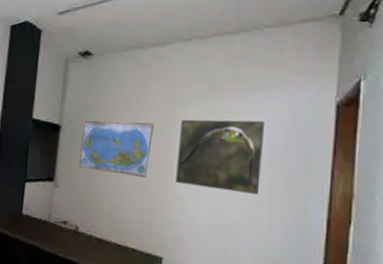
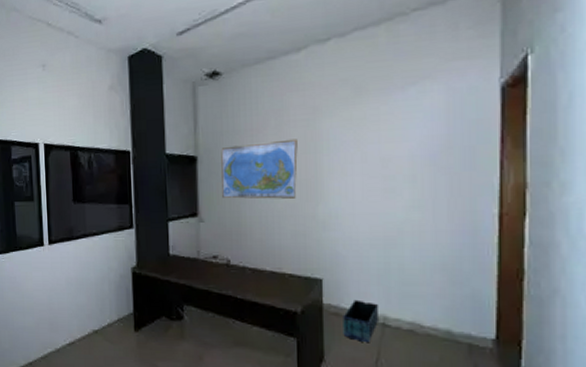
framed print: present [176,119,266,194] -> none [326,118,422,200]

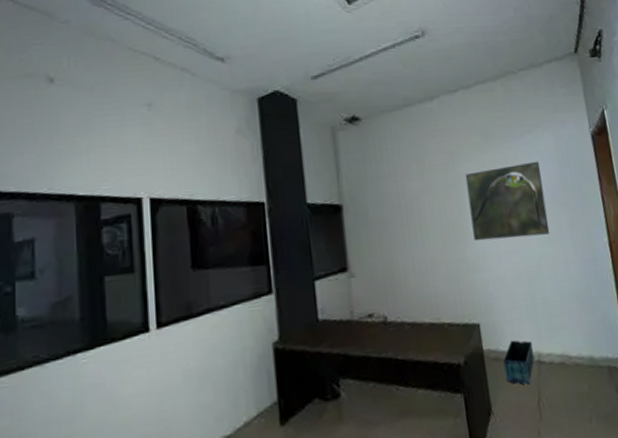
world map: present [221,139,298,199] -> none [367,183,445,248]
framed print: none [326,118,422,200] -> present [465,161,550,241]

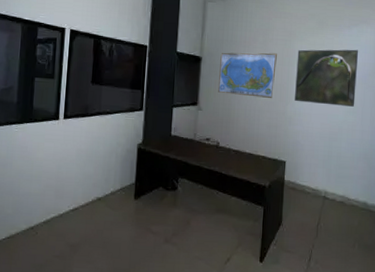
world map: none [367,183,445,248] -> present [217,52,277,98]
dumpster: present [503,340,534,385] -> none [297,178,323,210]

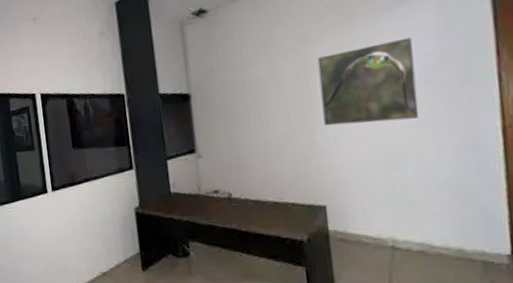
world map: present [217,52,277,98] -> none [213,68,292,133]

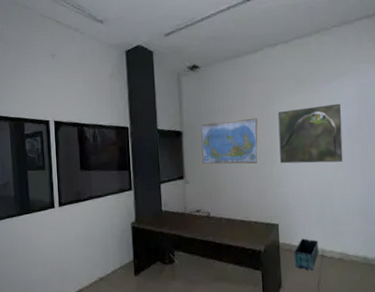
world map: none [213,68,292,133] -> present [201,118,258,164]
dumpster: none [350,224,387,266] -> present [294,238,319,270]

